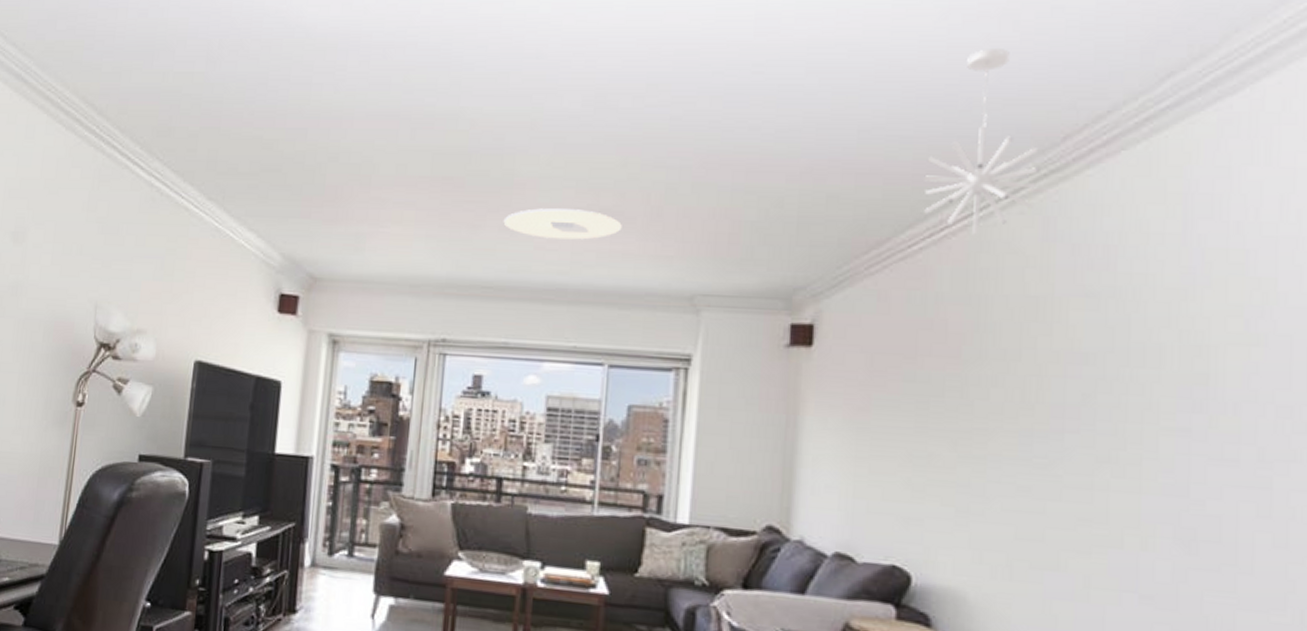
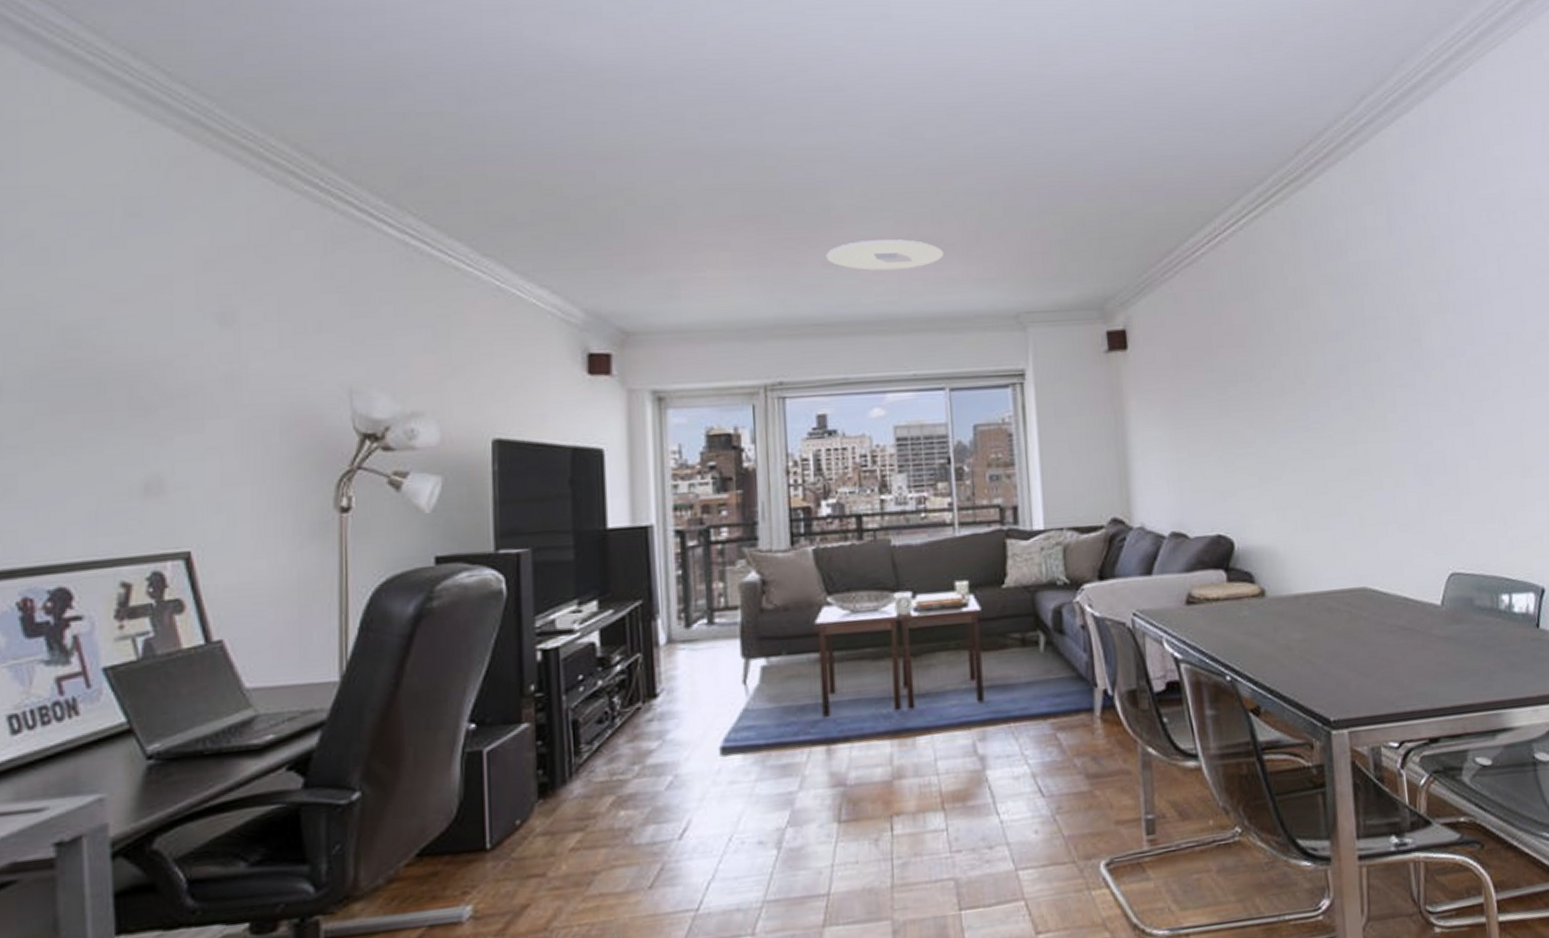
pendant light: present [924,48,1040,235] -> none [1196,77,1283,239]

